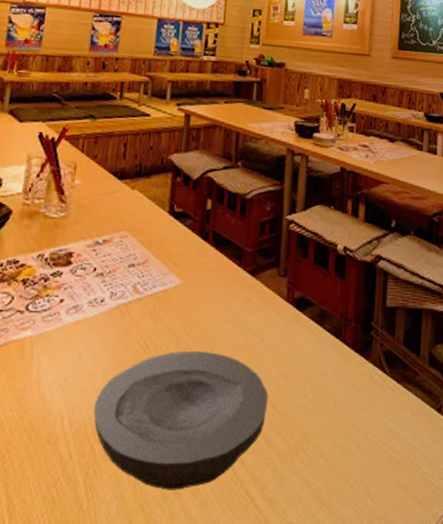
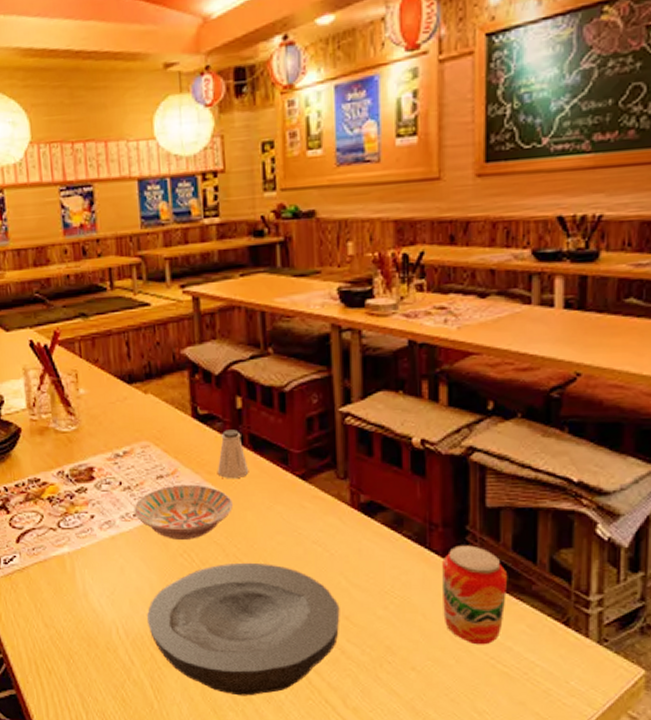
bowl: none [102,274,191,327] -> present [133,484,233,540]
saltshaker: none [182,227,209,271] -> present [217,429,249,479]
beverage can: none [350,339,400,432] -> present [442,545,508,645]

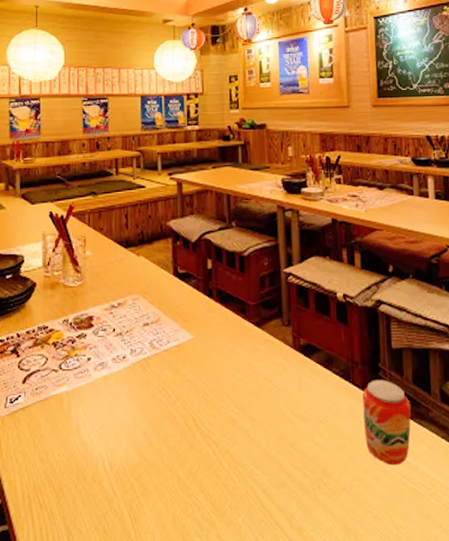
bowl: present [133,484,233,540] -> none [123,331,203,378]
plate: present [146,562,340,696] -> none [129,397,286,522]
saltshaker: present [217,429,249,479] -> none [191,285,216,326]

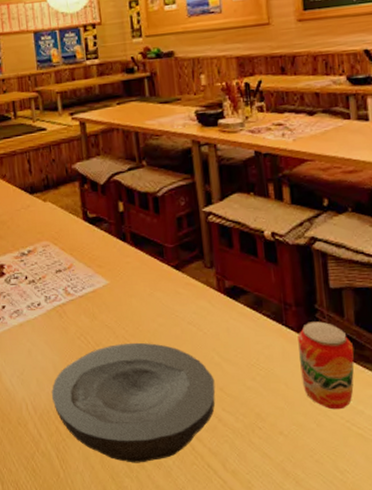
plate: none [129,397,286,522] -> present [51,342,216,463]

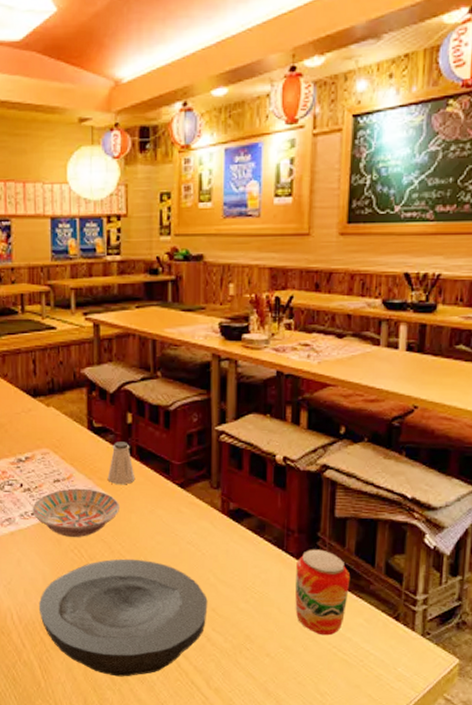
bowl: none [37,276,120,325] -> present [32,488,119,537]
saltshaker: none [105,229,132,271] -> present [107,442,135,485]

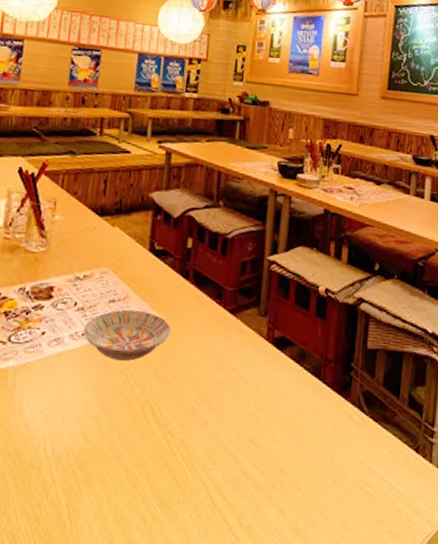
plate: present [38,558,208,677] -> none [75,385,247,516]
saltshaker: present [107,442,135,485] -> none [162,265,190,309]
beverage can: present [295,549,351,636] -> none [327,379,379,468]

